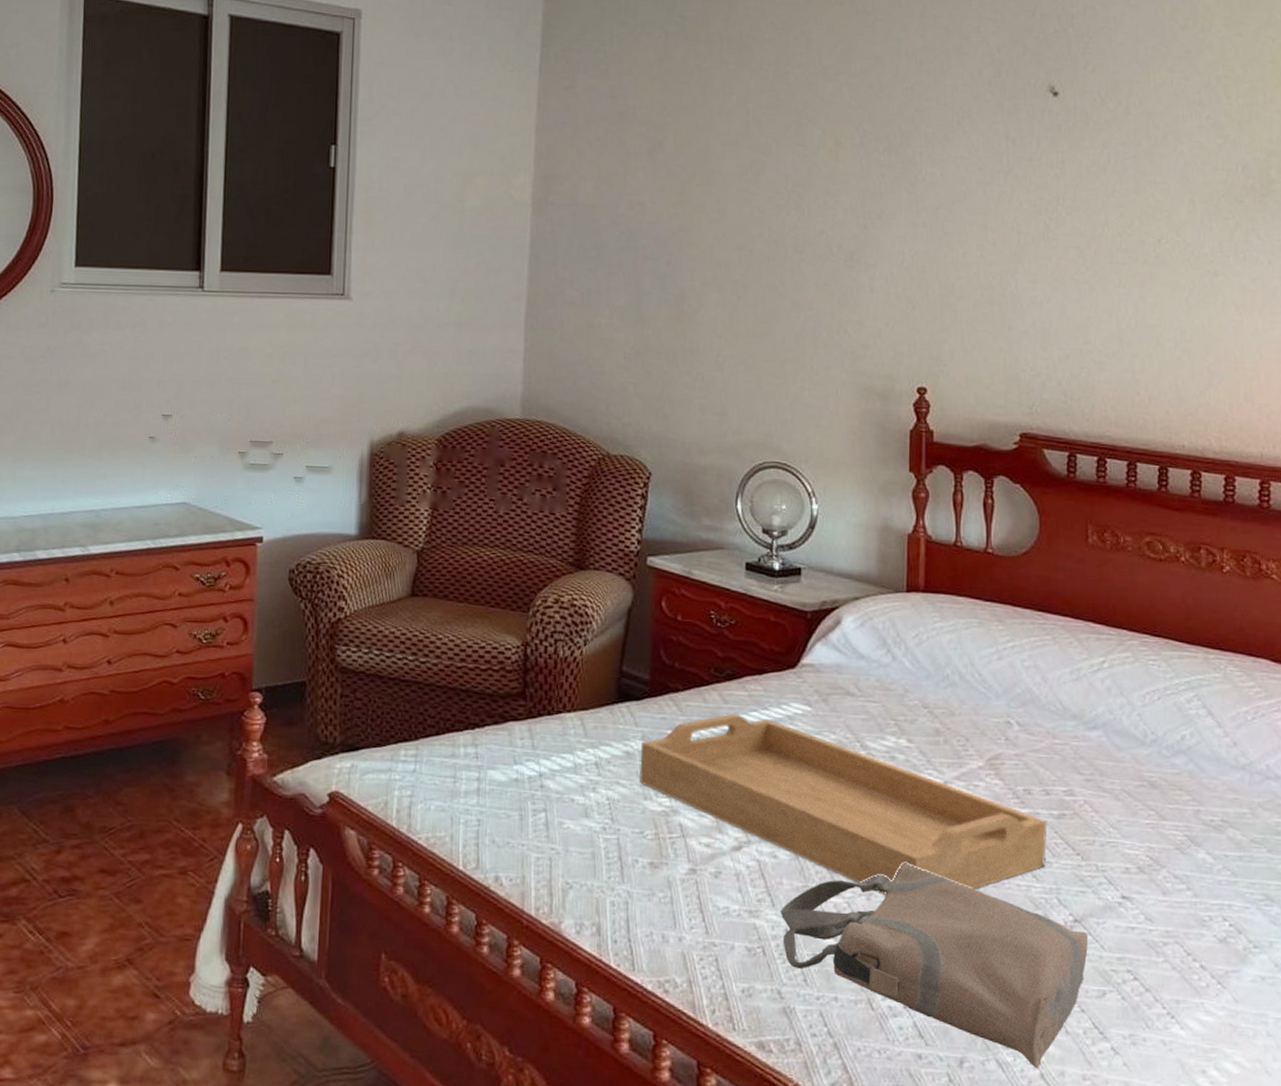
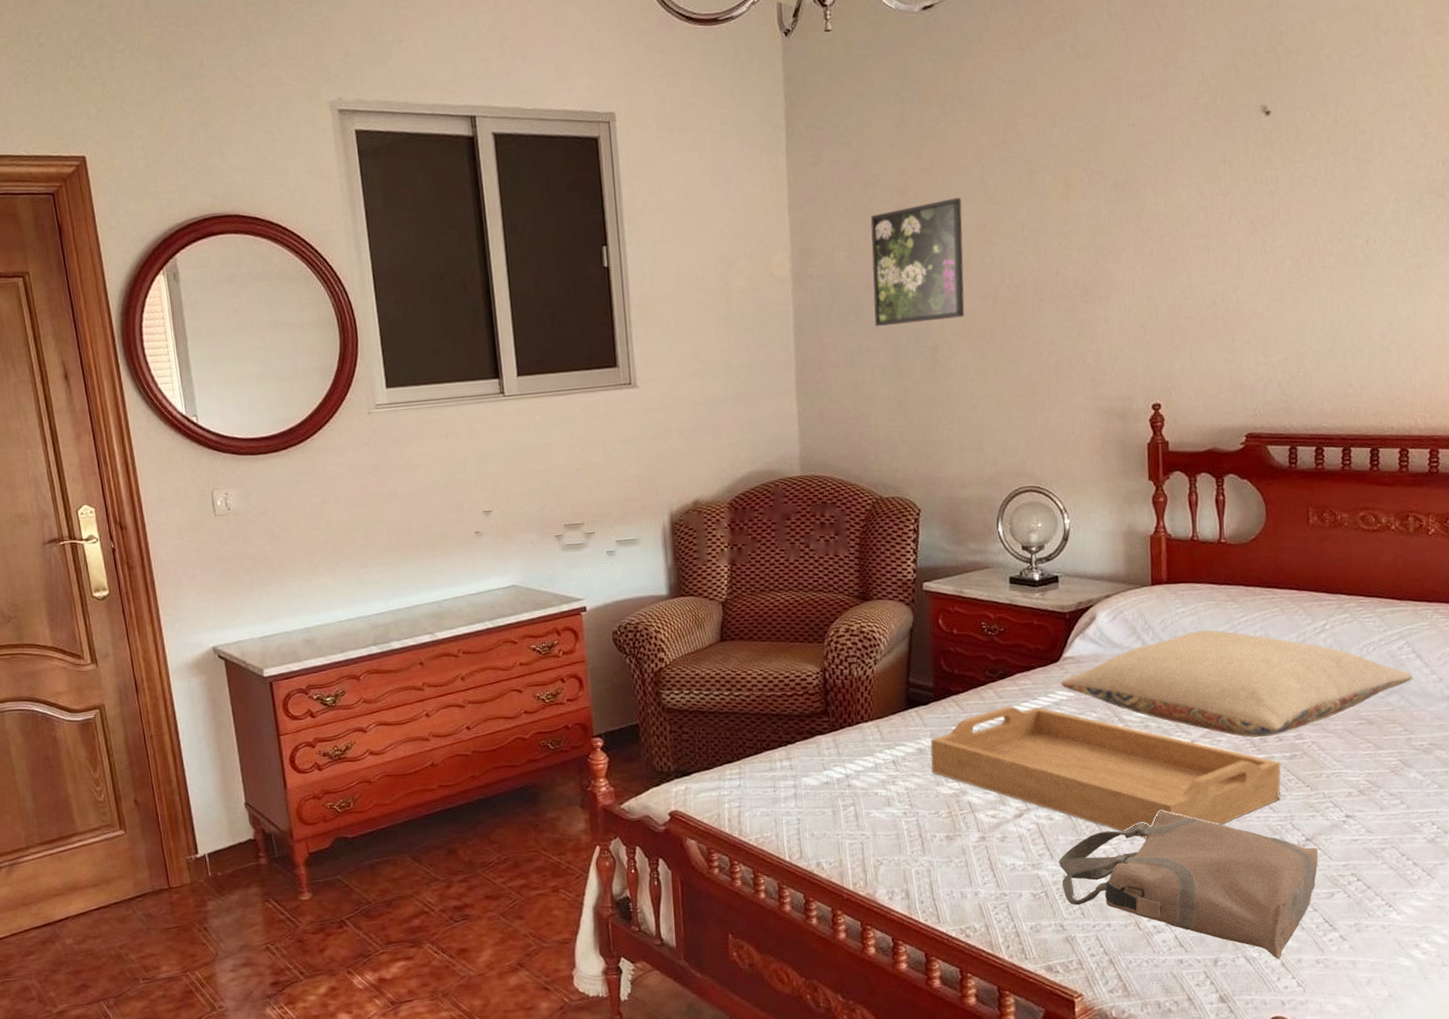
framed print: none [617,141,722,268] -> present [870,198,965,327]
pillow: none [796,650,1203,789] -> present [1060,629,1413,738]

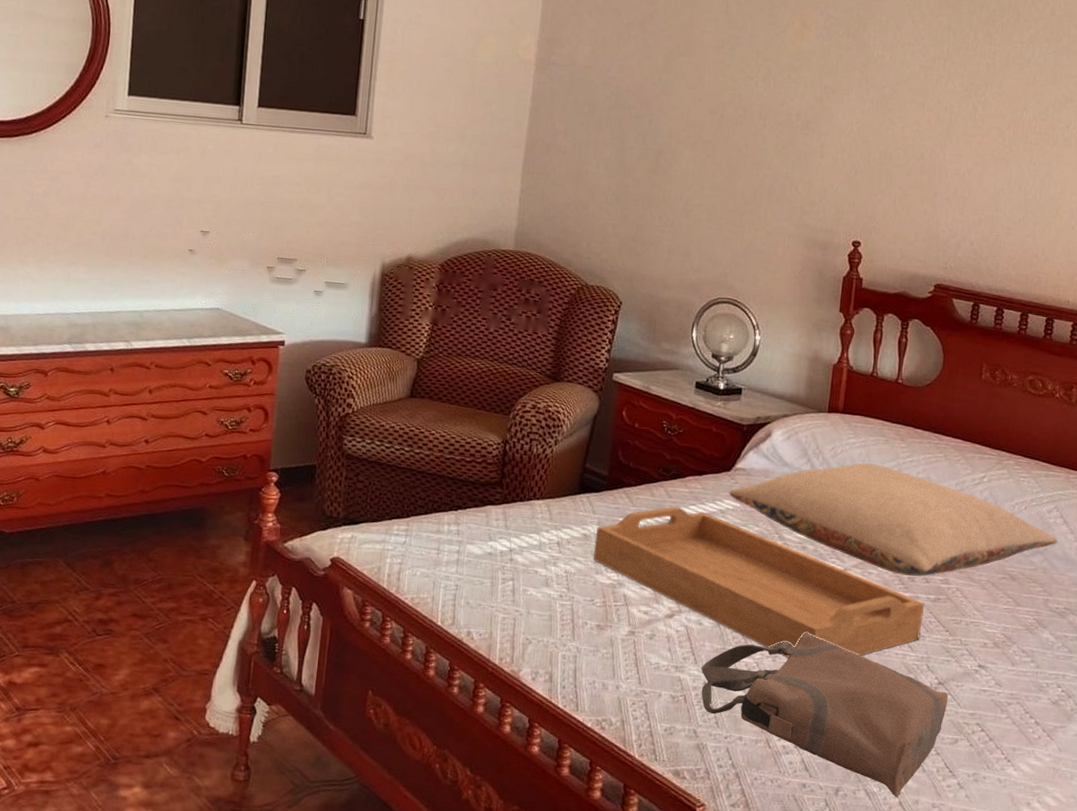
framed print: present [870,198,965,327] -> none [606,16,705,128]

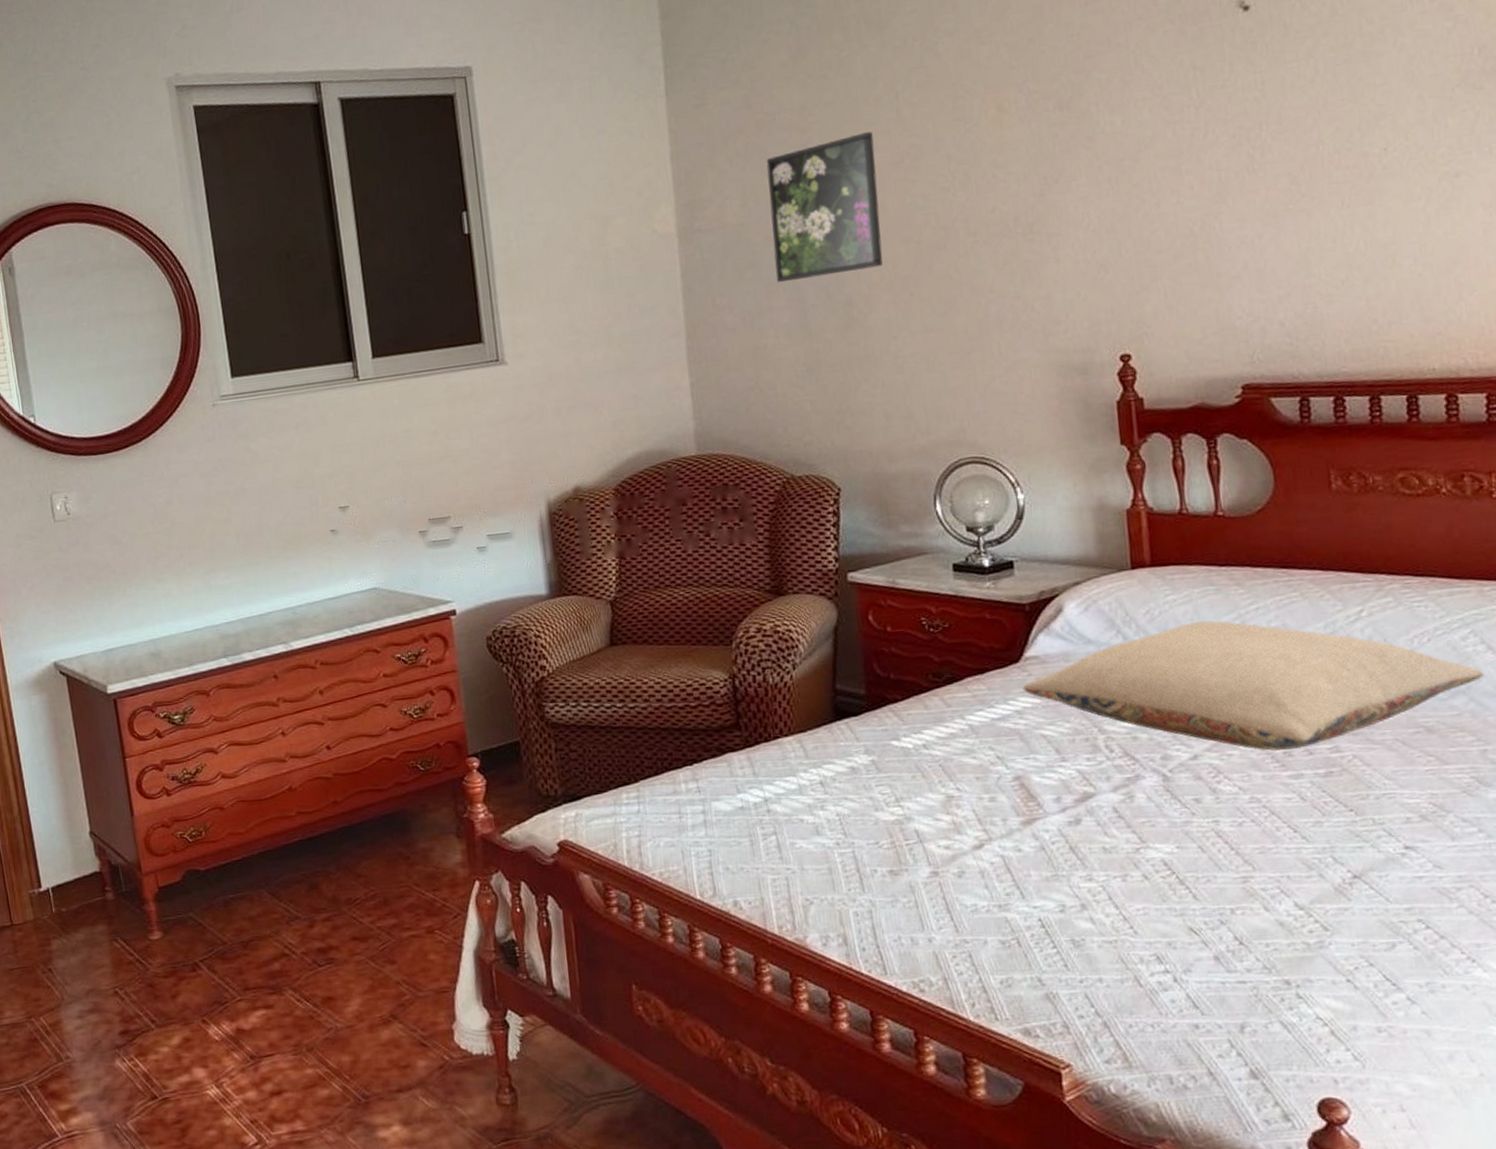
serving tray: present [592,506,925,659] -> none [865,715,1315,876]
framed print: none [606,16,705,128] -> present [766,132,883,283]
tote bag: present [701,633,948,798] -> none [1031,840,1372,1026]

